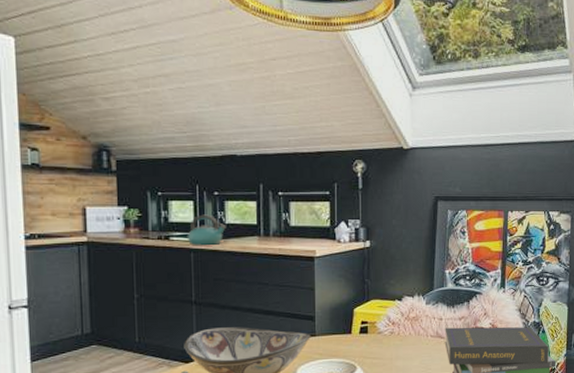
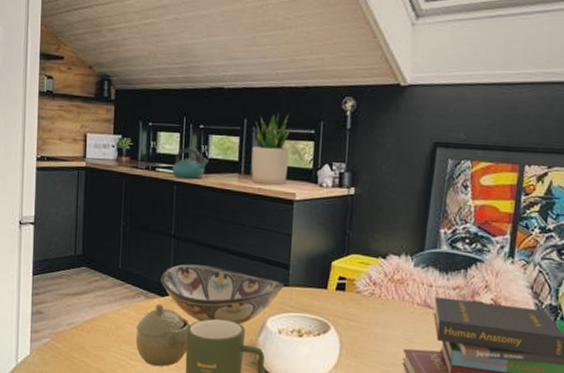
planter: none [270,175,307,245] -> present [251,111,290,186]

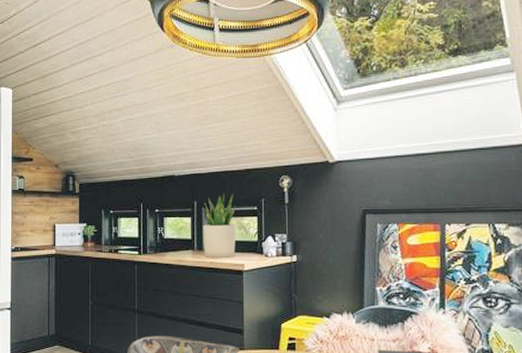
kettle: present [171,147,209,180] -> none [132,230,165,259]

